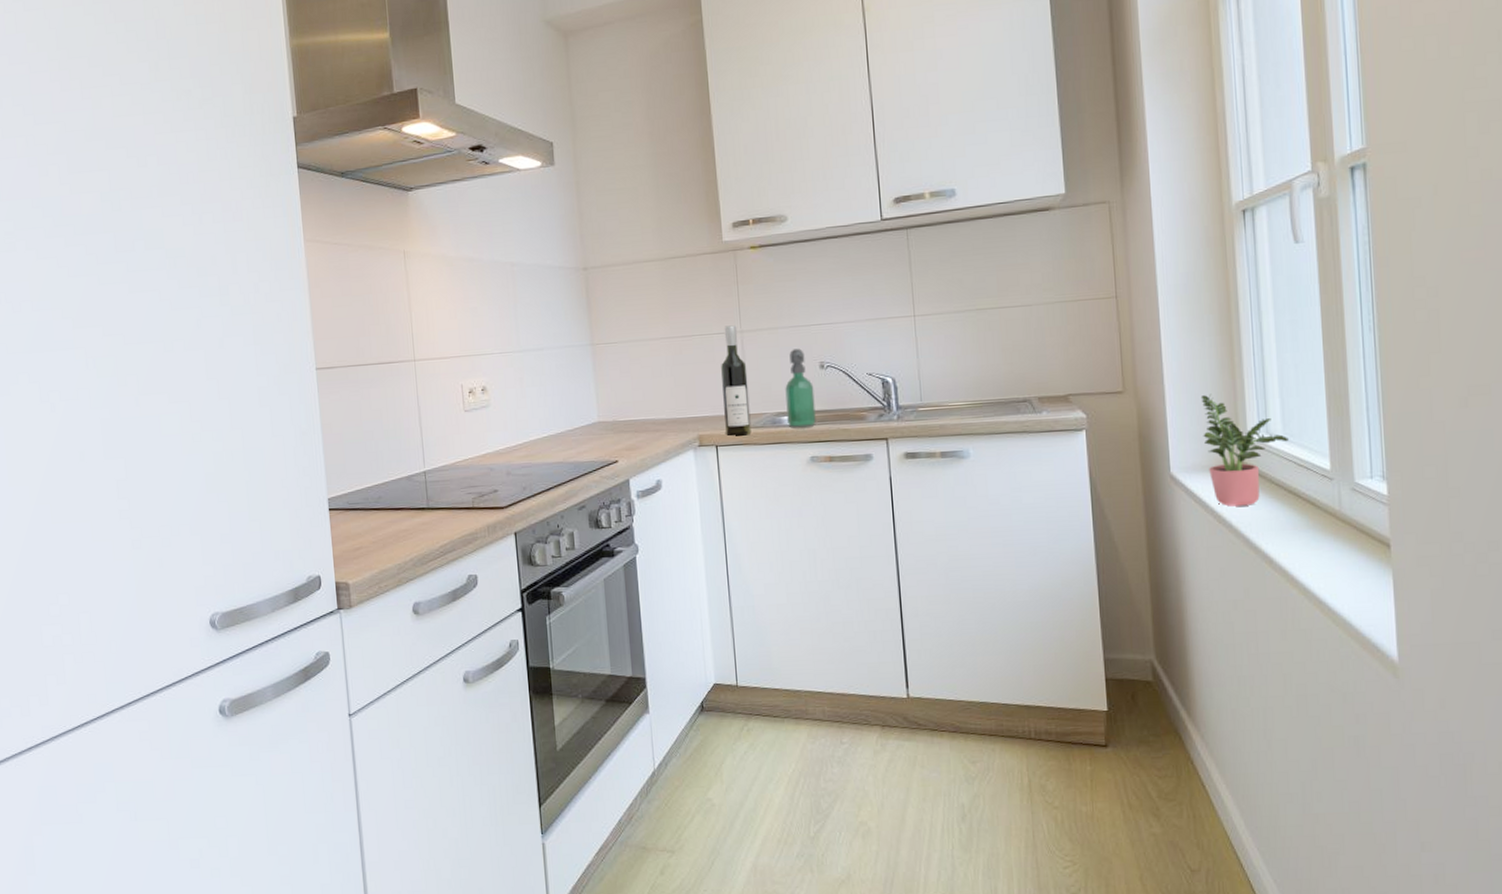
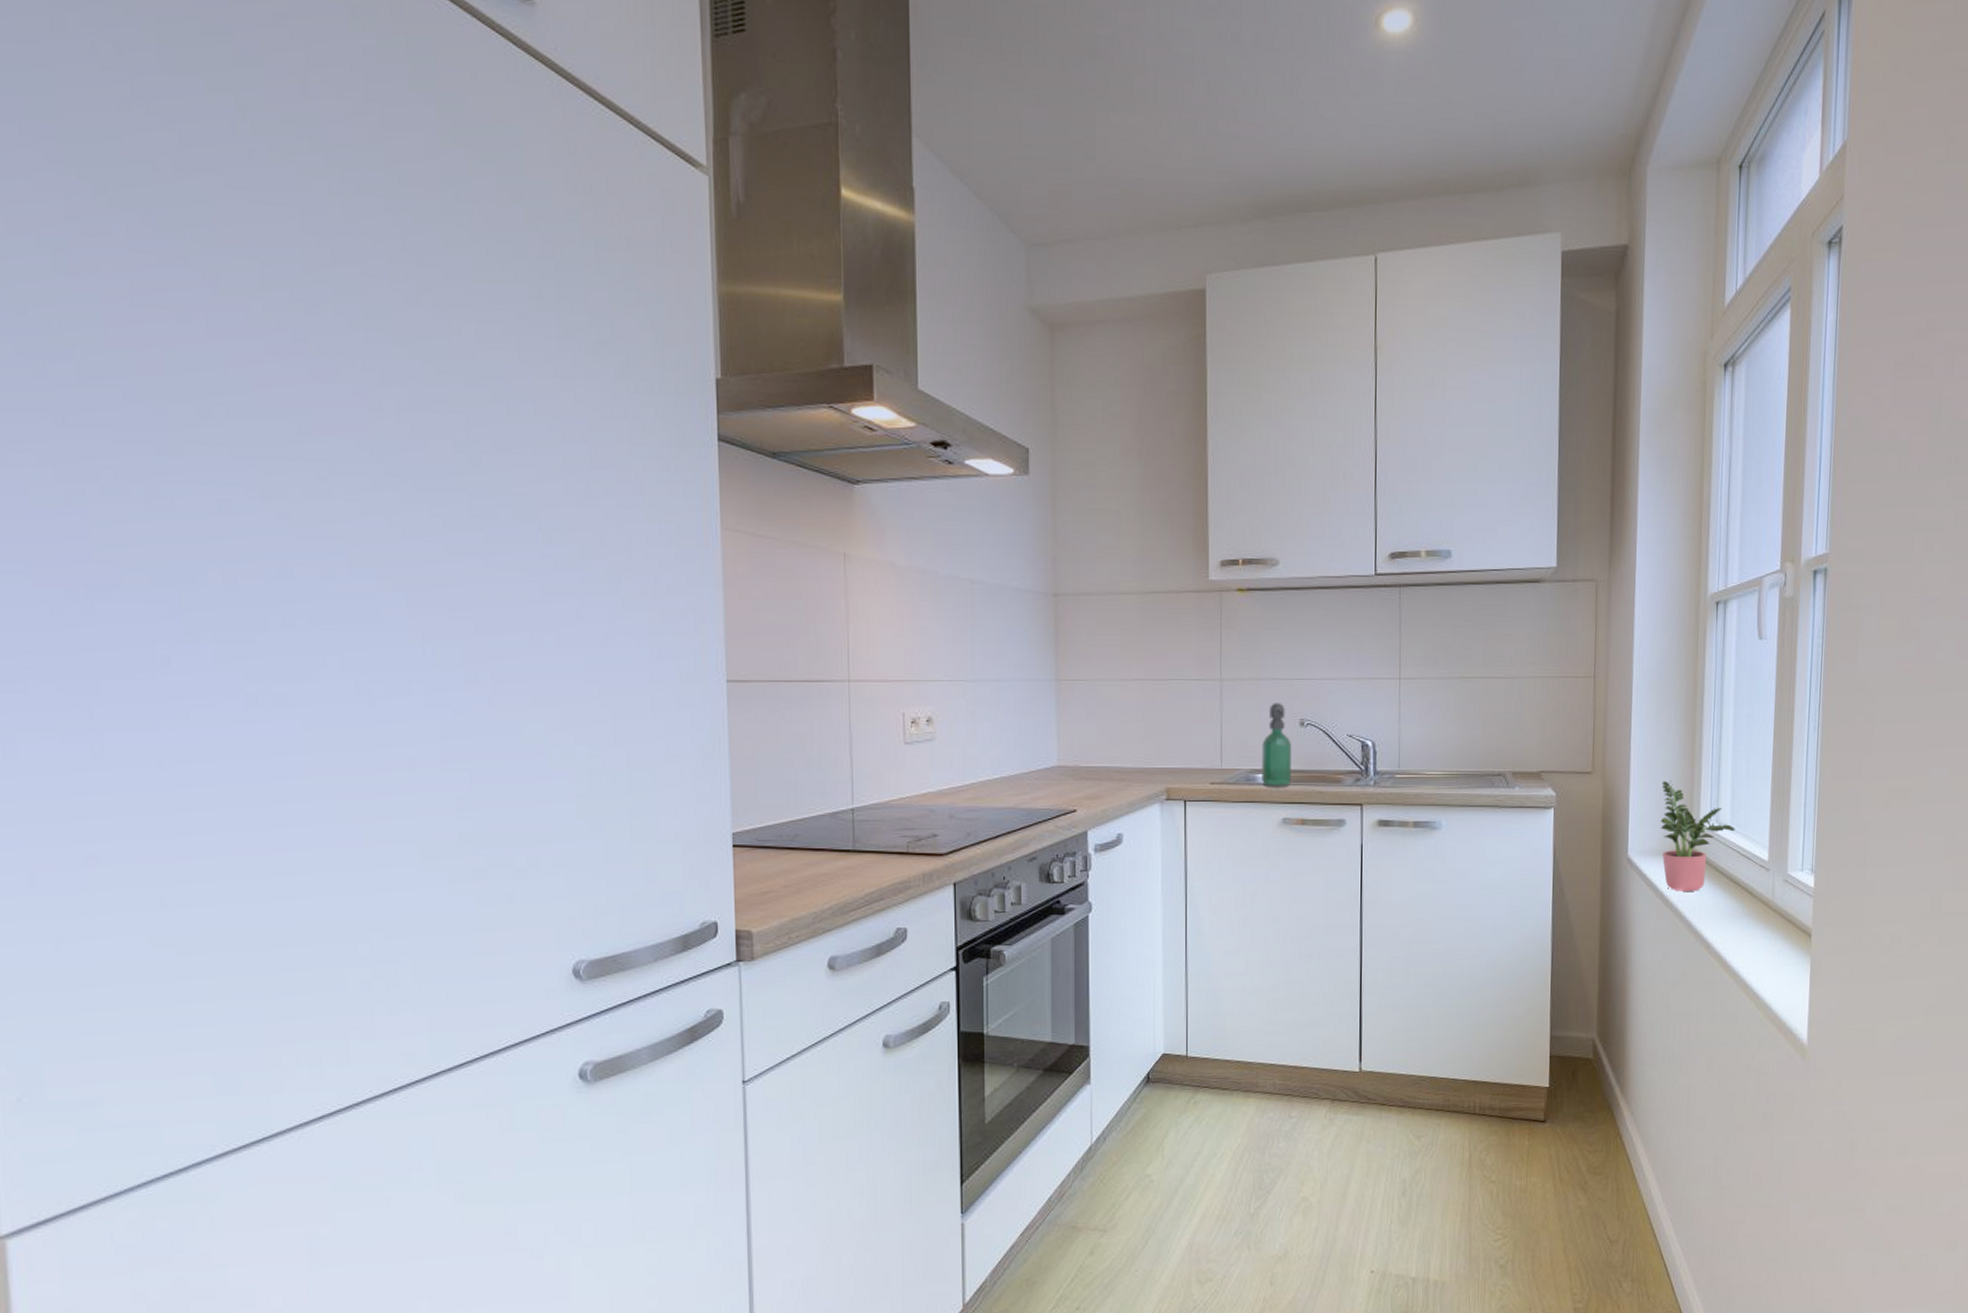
bottle: present [720,325,752,437] -> none [1195,672,1224,792]

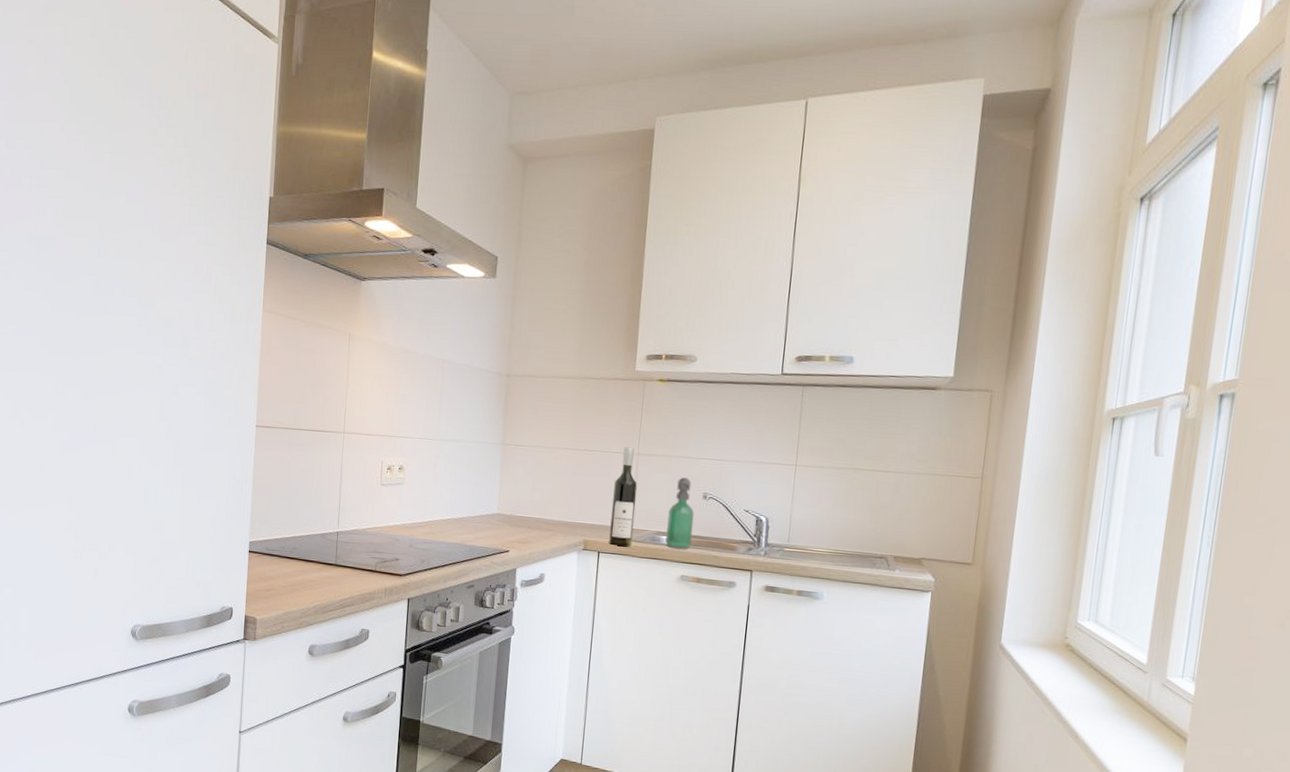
bottle: none [1195,672,1224,792] -> present [609,447,638,547]
potted plant: present [1660,780,1735,891] -> none [1036,578,1114,684]

